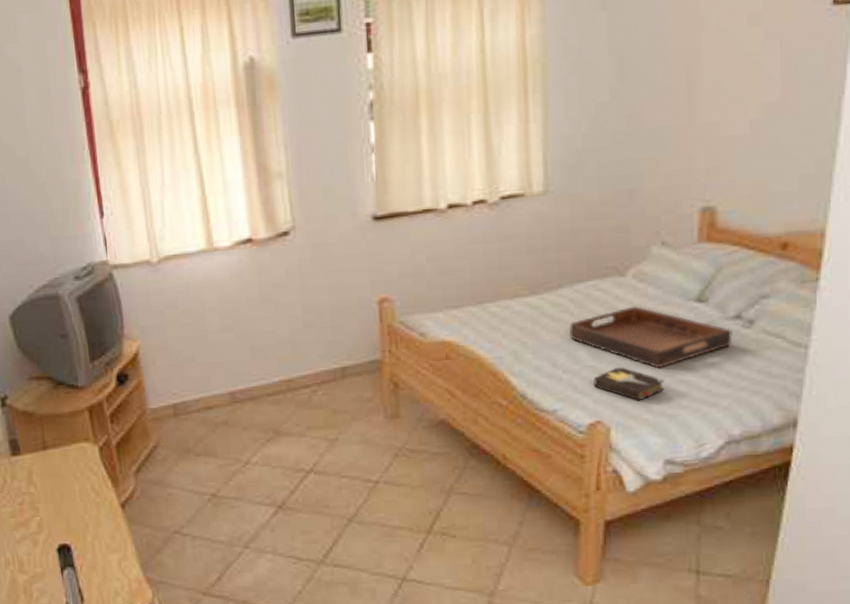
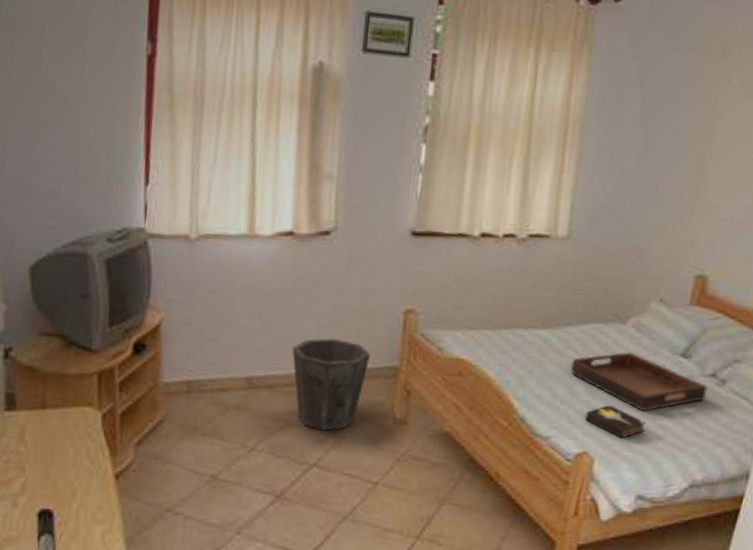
waste bin: none [269,340,351,435] -> present [292,338,371,431]

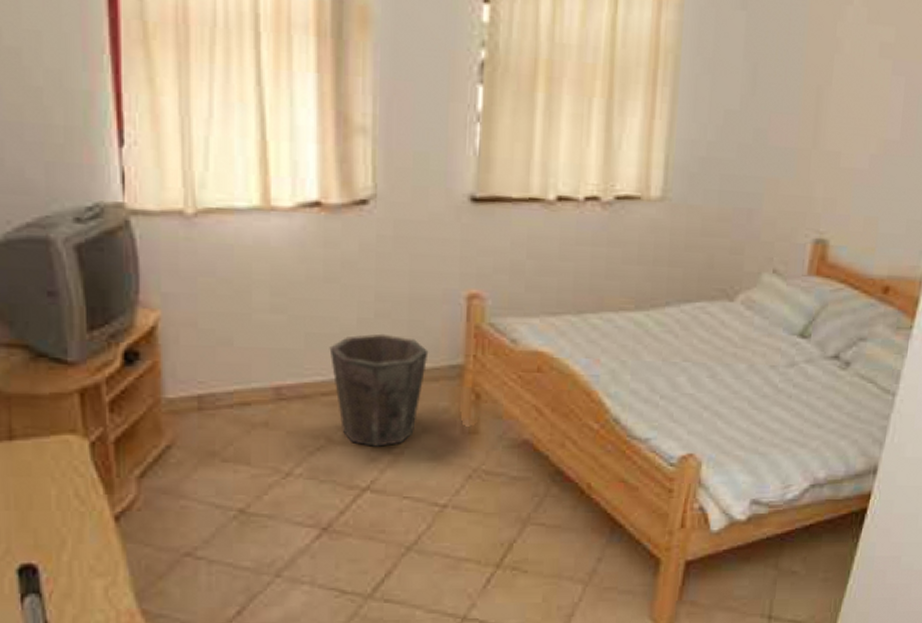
serving tray: present [571,352,707,412] -> none [672,334,829,404]
hardback book: present [585,404,646,439] -> none [690,397,760,436]

